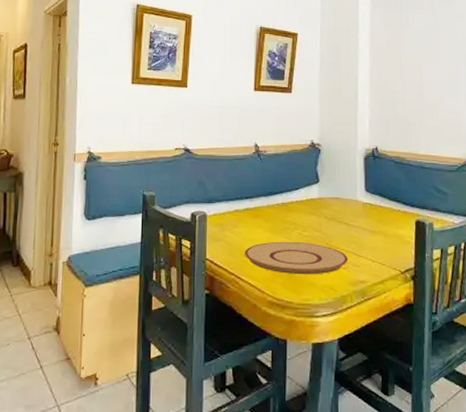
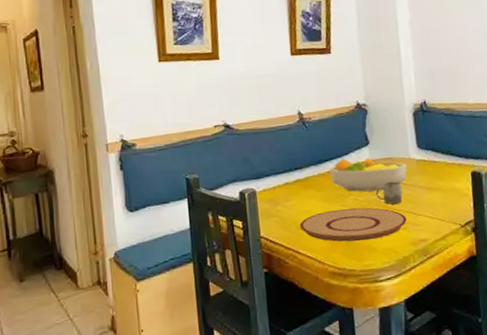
fruit bowl: none [279,193,353,228] -> present [330,157,407,192]
cup: none [320,220,347,243] -> present [375,181,403,205]

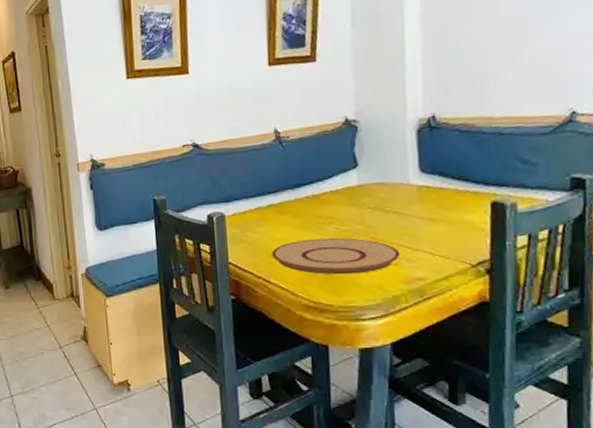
fruit bowl: present [330,157,407,192] -> none [309,181,404,221]
cup: present [375,181,403,205] -> none [362,209,397,236]

